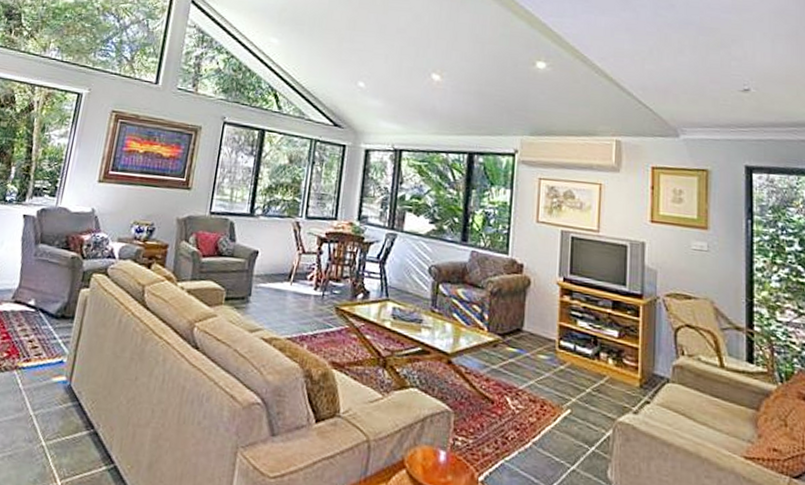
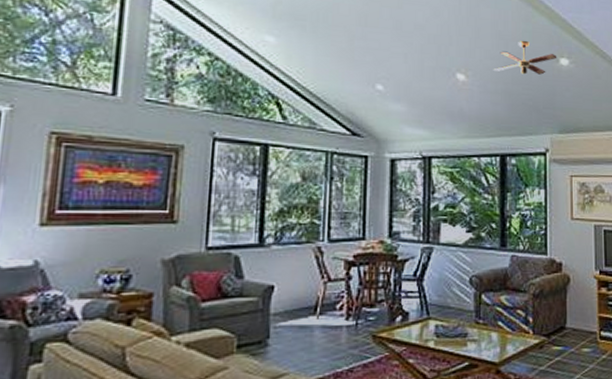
ceiling fan: none [467,43,534,77] -> present [493,40,557,75]

